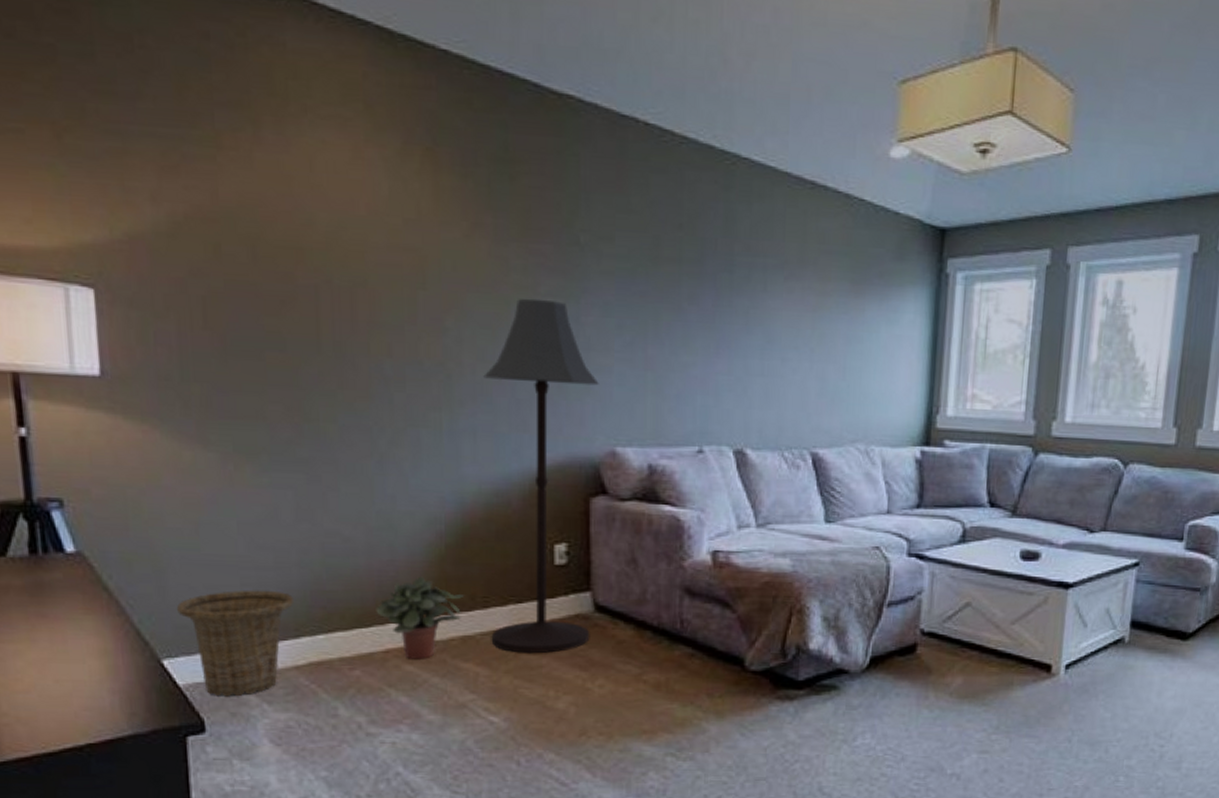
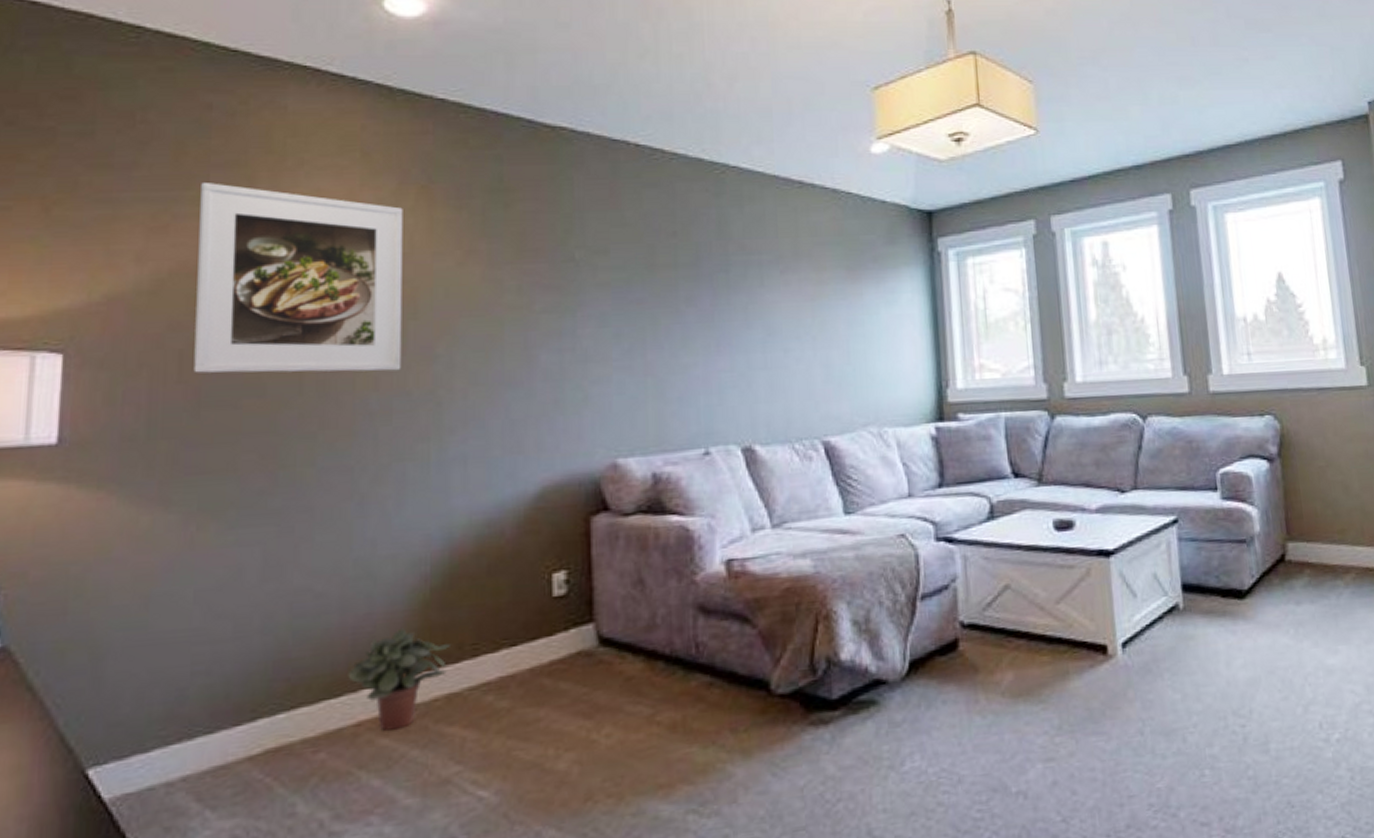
basket: present [176,590,295,697] -> none [111,666,254,809]
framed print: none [206,121,413,340] -> present [193,181,403,373]
floor lamp: present [483,298,599,654] -> none [475,316,598,707]

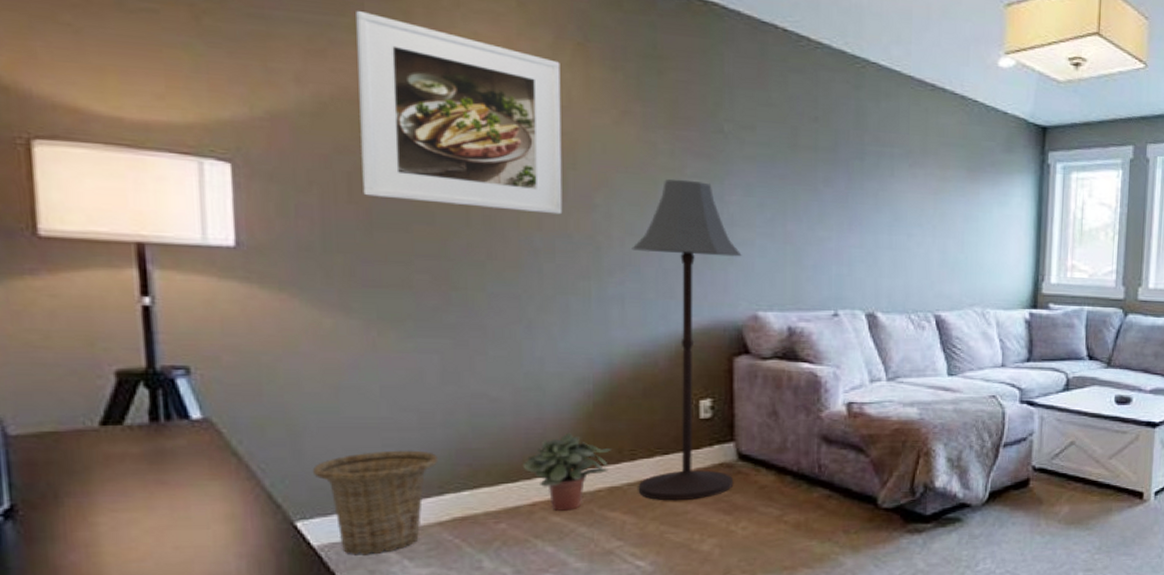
basket: none [111,666,254,809] -> present [312,450,439,556]
floor lamp: none [475,316,598,707] -> present [632,179,742,501]

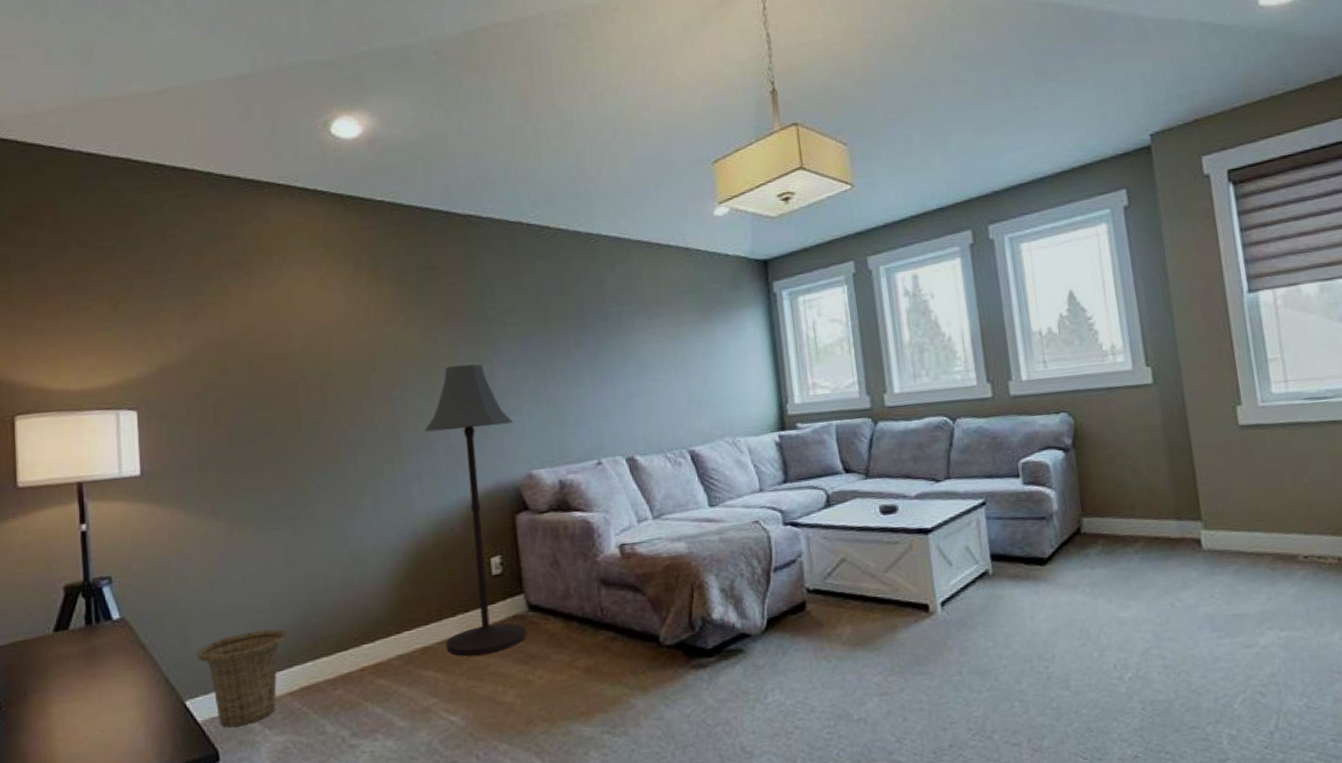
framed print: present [356,10,563,215] -> none [216,278,369,420]
potted plant: present [522,433,611,511] -> none [352,600,421,674]

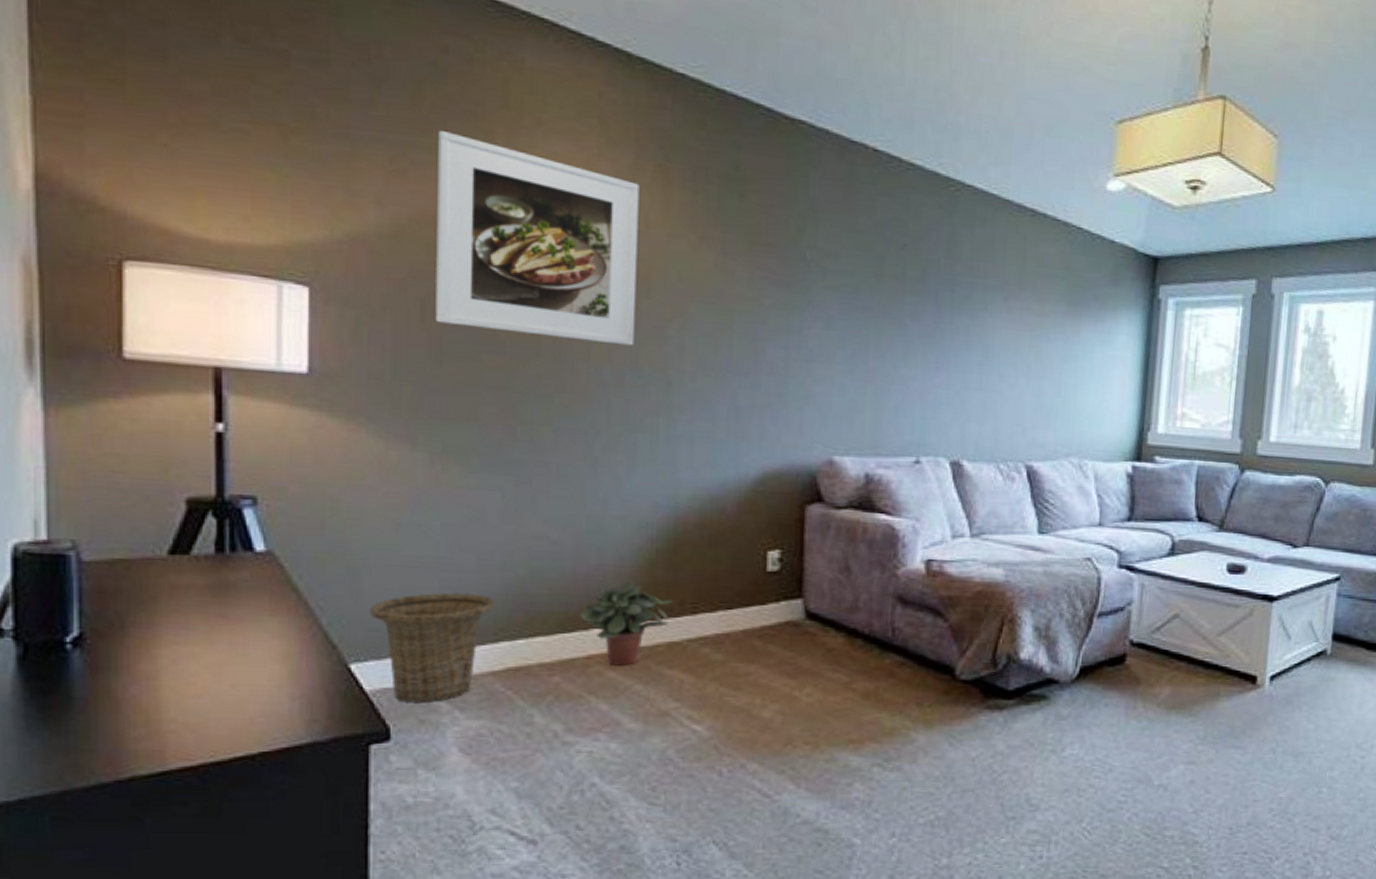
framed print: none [216,278,369,420] -> present [435,129,640,346]
potted plant: none [352,600,421,674] -> present [580,581,672,666]
floor lamp: present [424,364,526,656] -> none [698,310,819,661]

